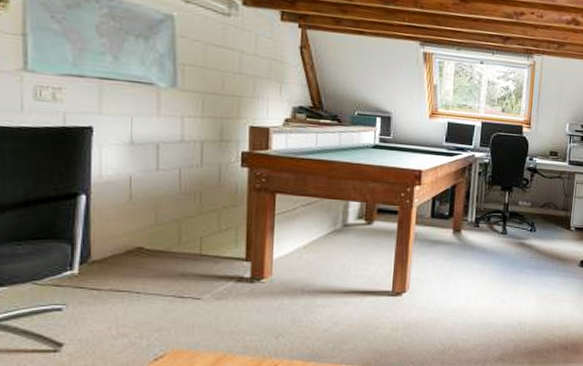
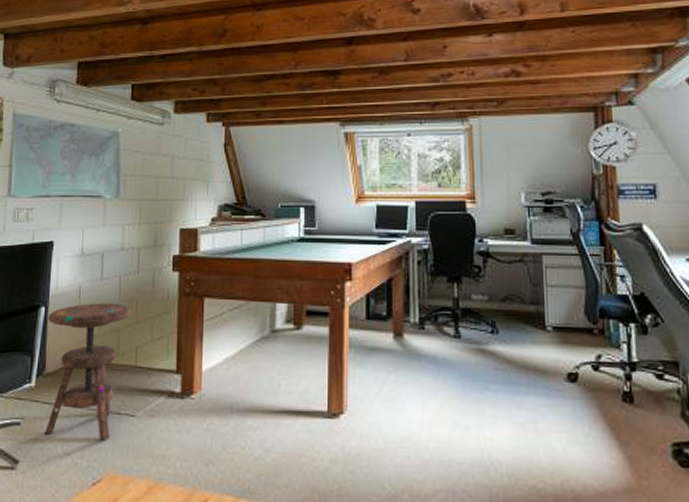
side table: none [91,193,195,321] -> present [44,303,132,440]

